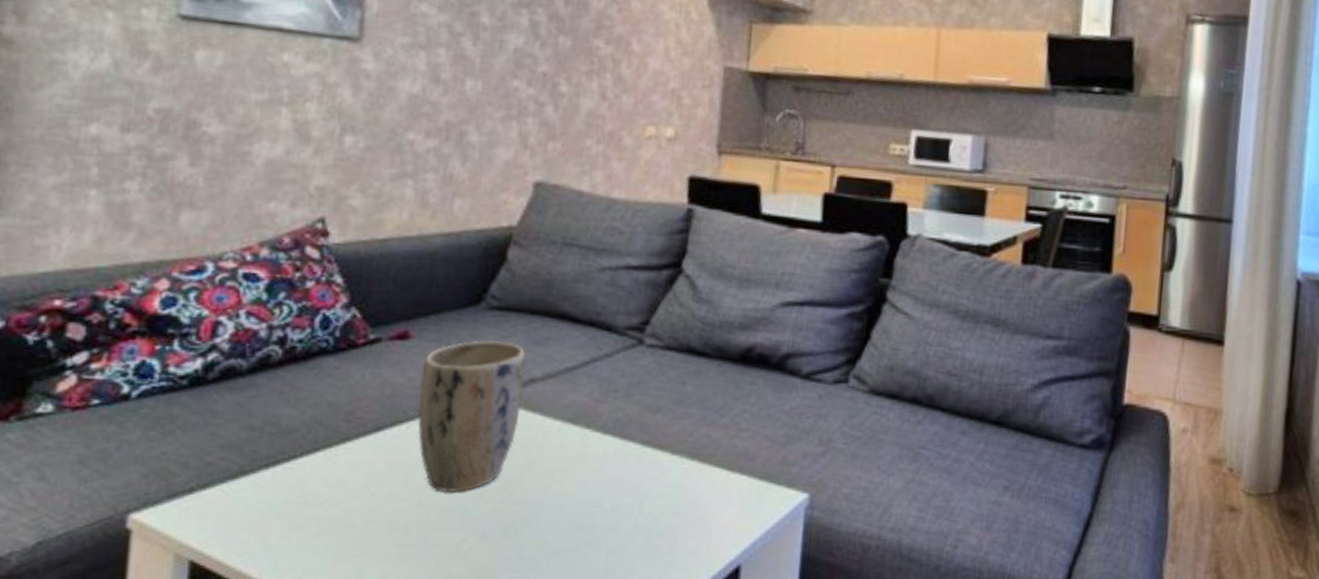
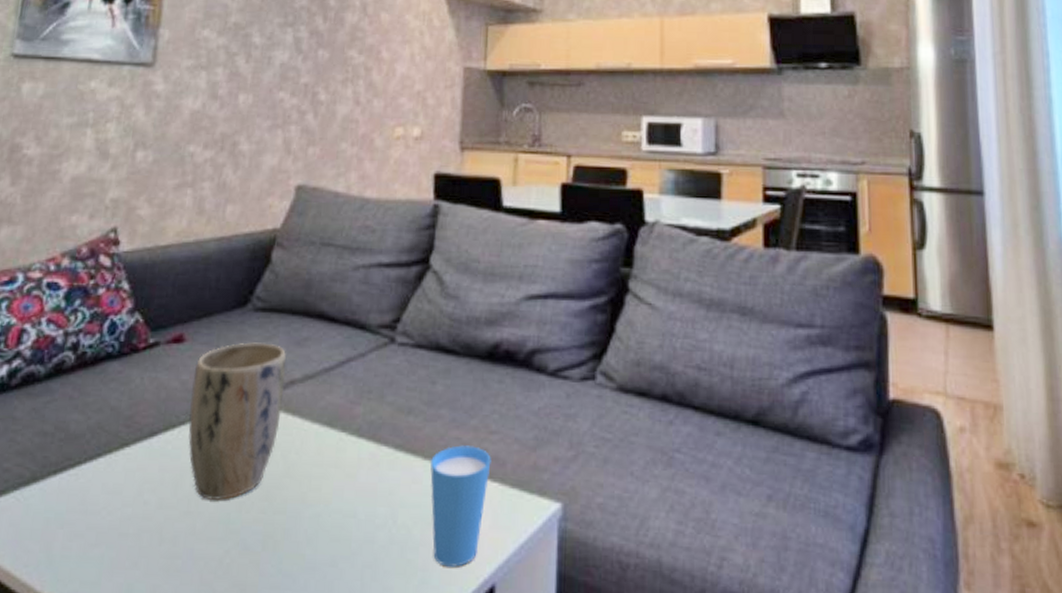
cup: none [678,442,741,551] -> present [430,445,491,567]

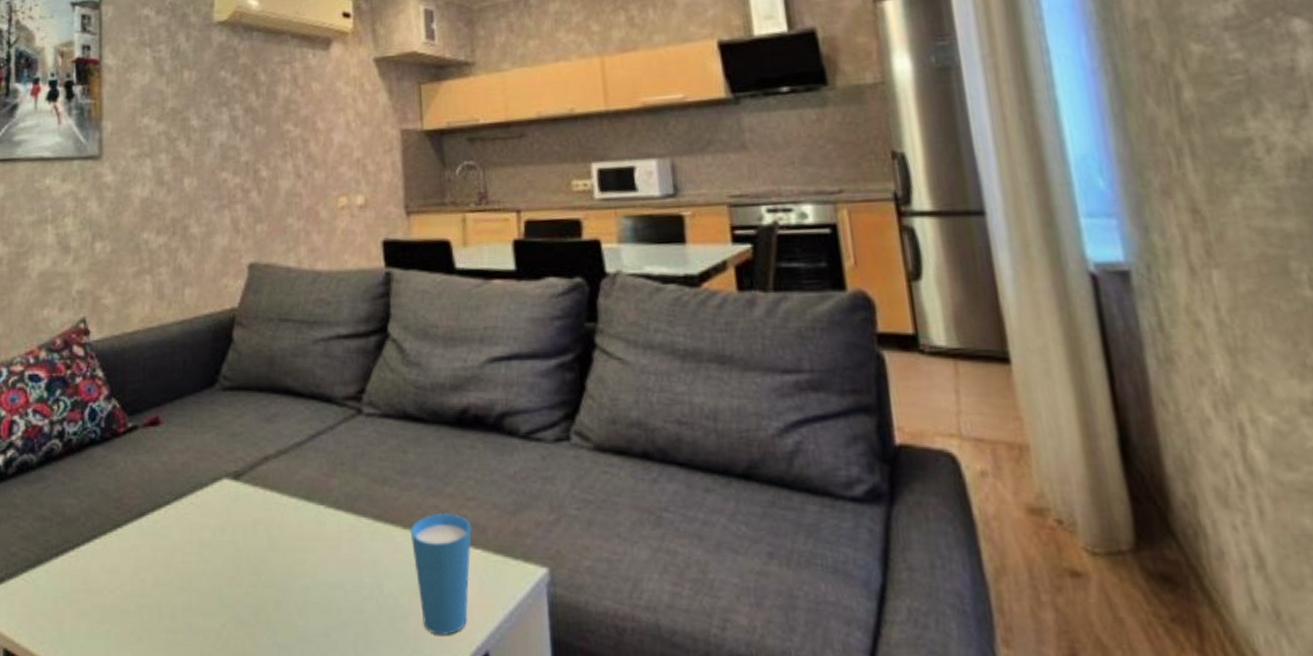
plant pot: present [188,342,287,500] -> none [172,421,260,576]

